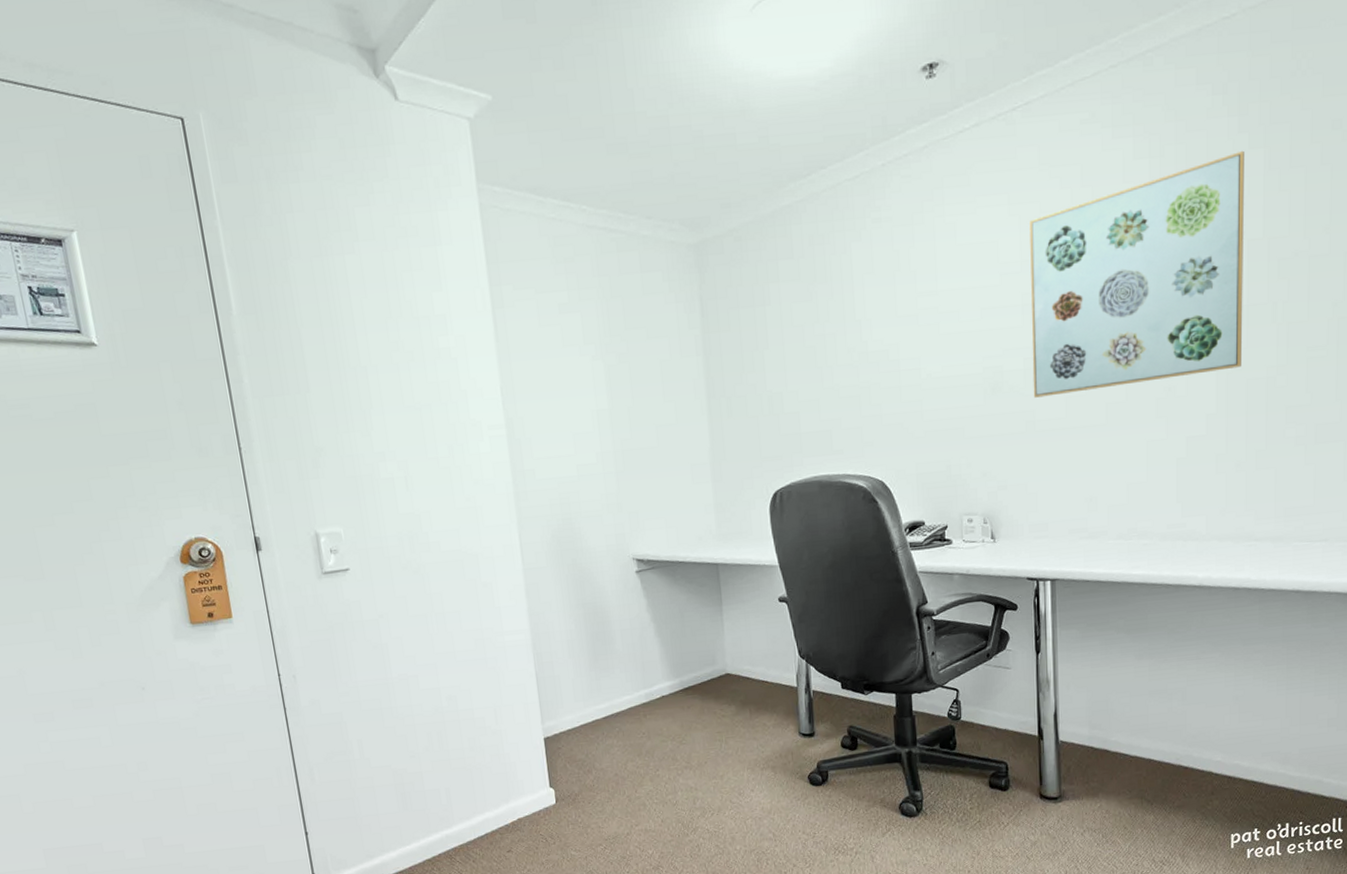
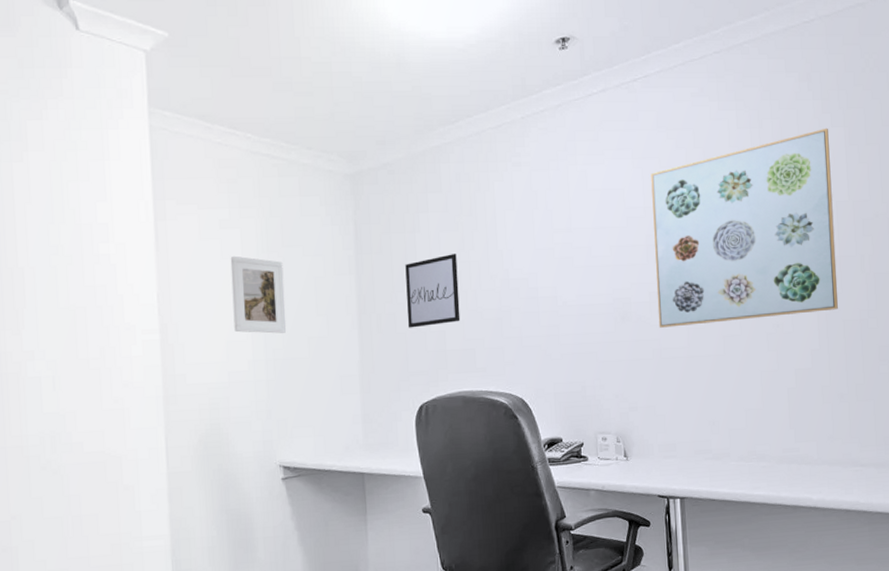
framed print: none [572,342,634,424] -> present [230,255,287,334]
wall art: none [755,327,816,411] -> present [405,254,461,328]

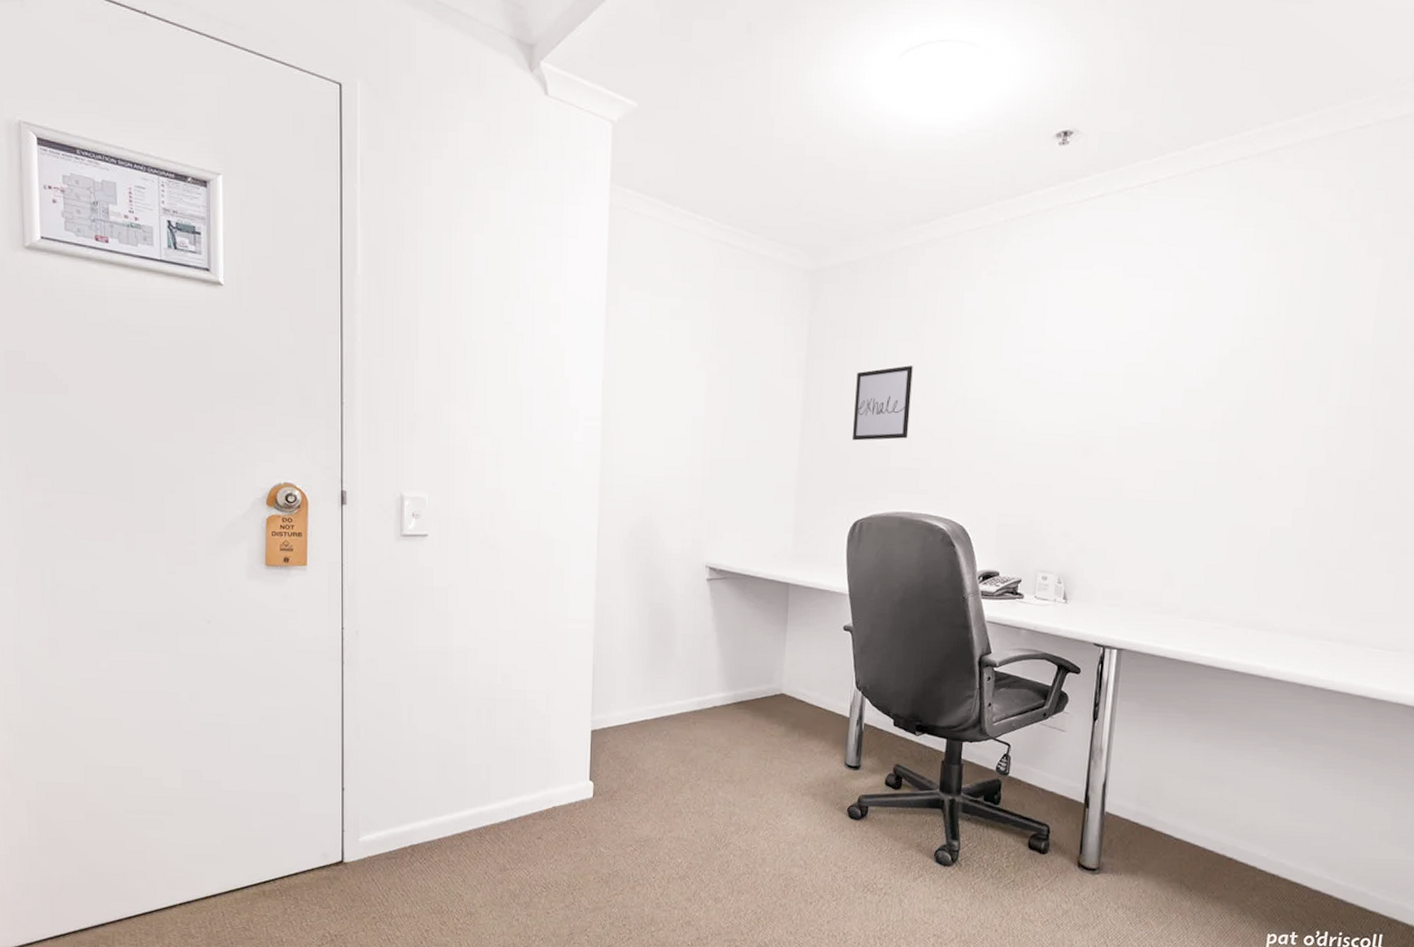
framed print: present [230,255,287,334] -> none [675,348,731,433]
wall art: present [651,128,838,328] -> none [1123,256,1363,468]

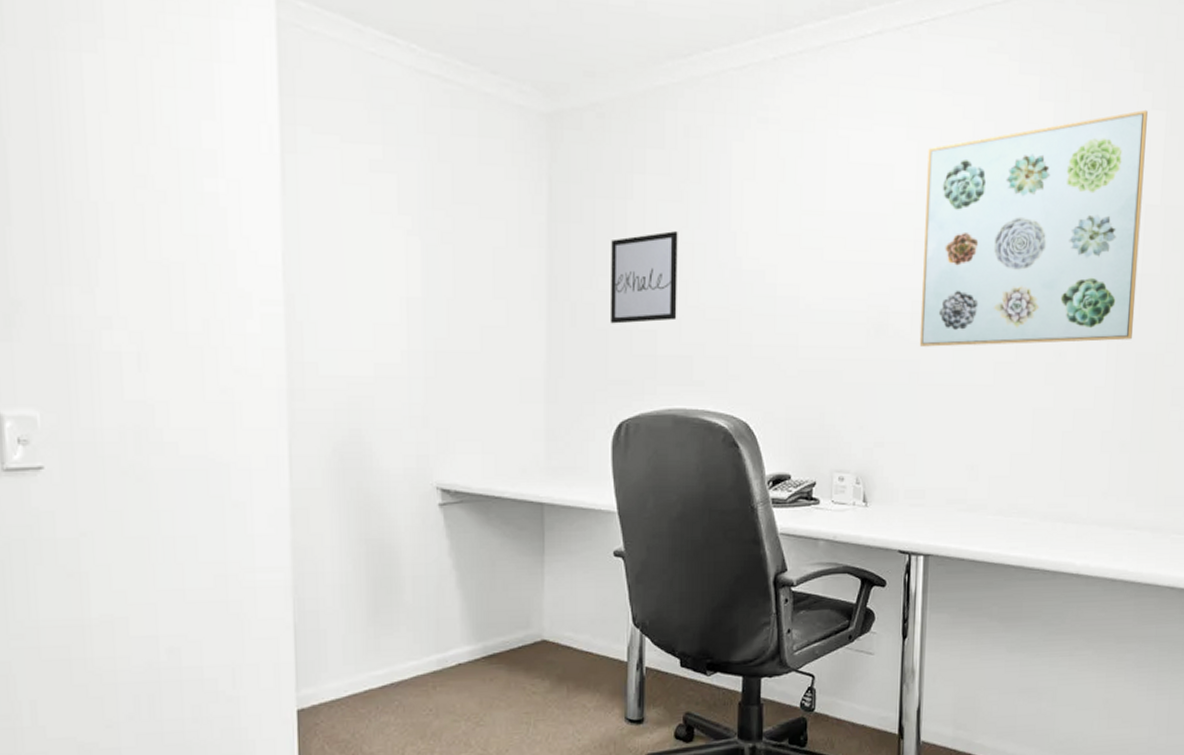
wall art: none [1123,256,1363,468] -> present [919,109,1148,347]

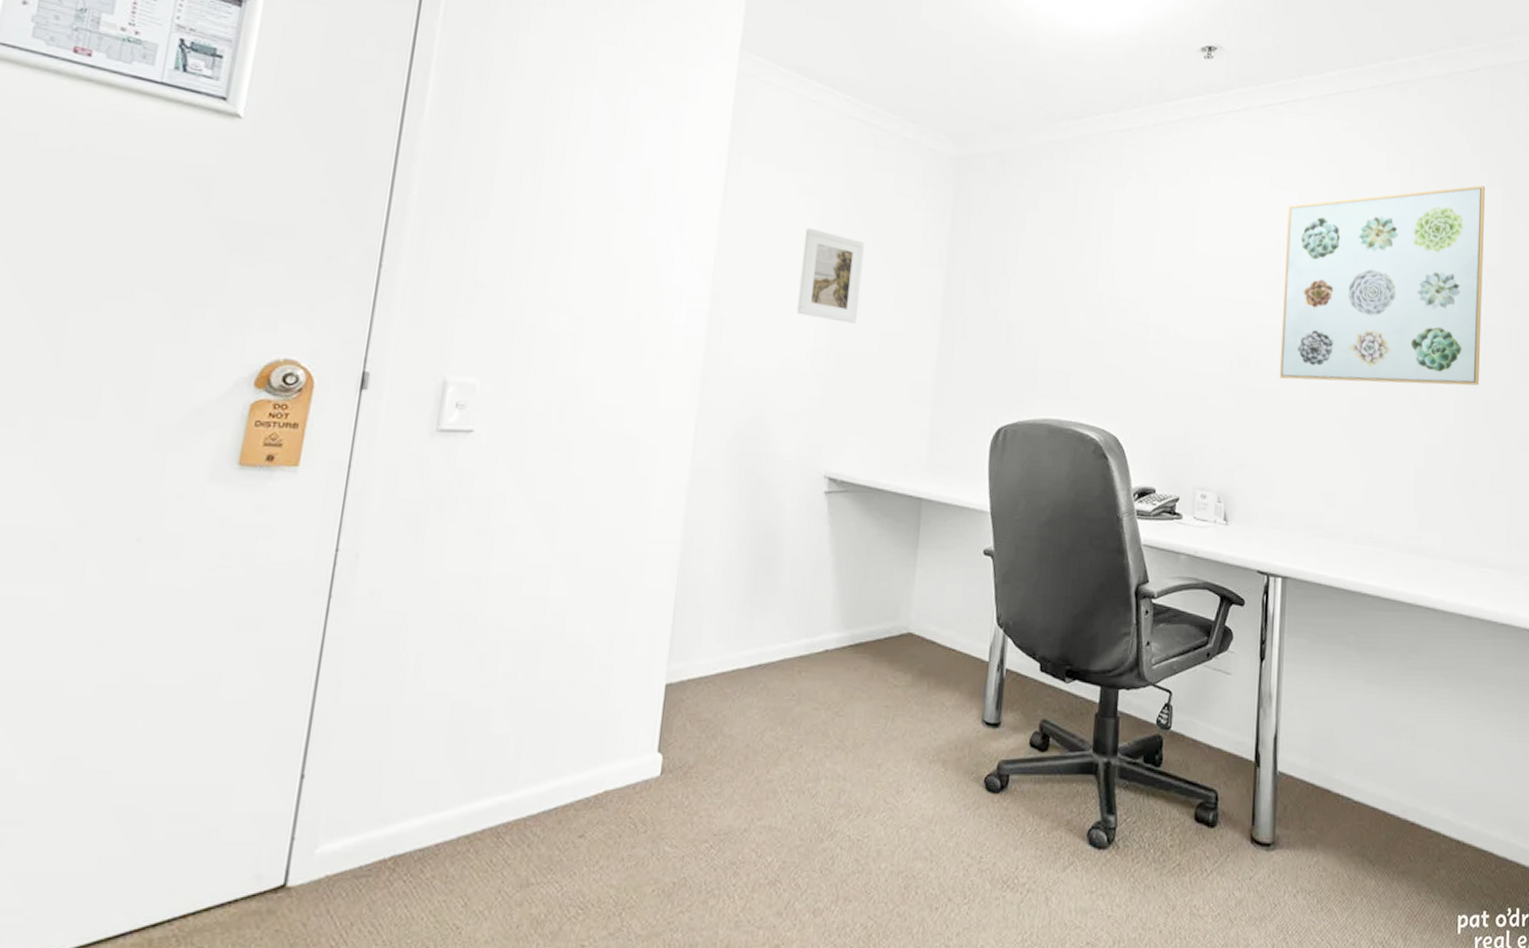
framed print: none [382,209,454,318] -> present [797,227,865,323]
wall art: present [609,231,678,324] -> none [996,261,1063,339]

